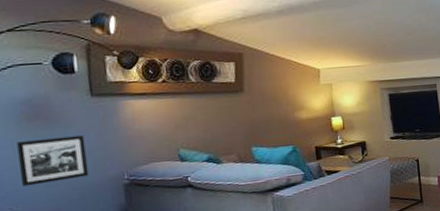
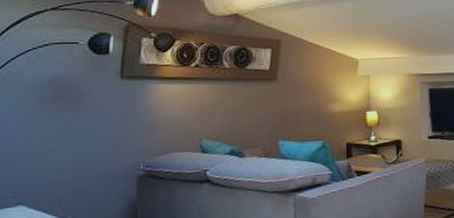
picture frame: present [16,135,89,187] -> none [33,119,106,173]

